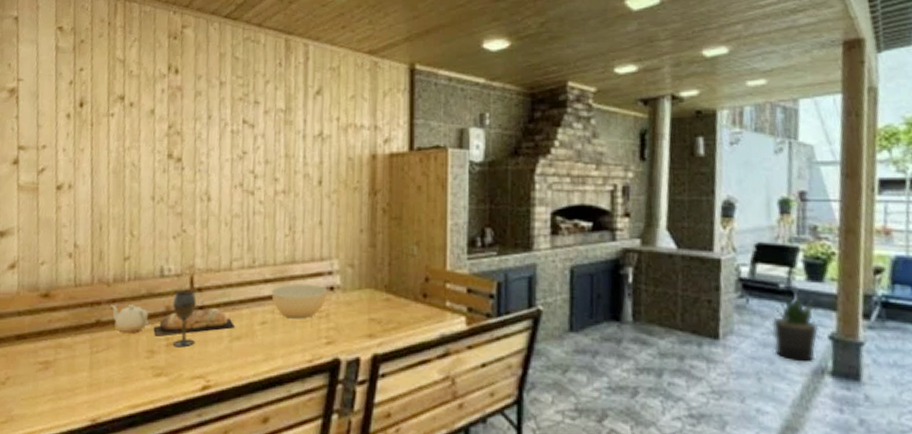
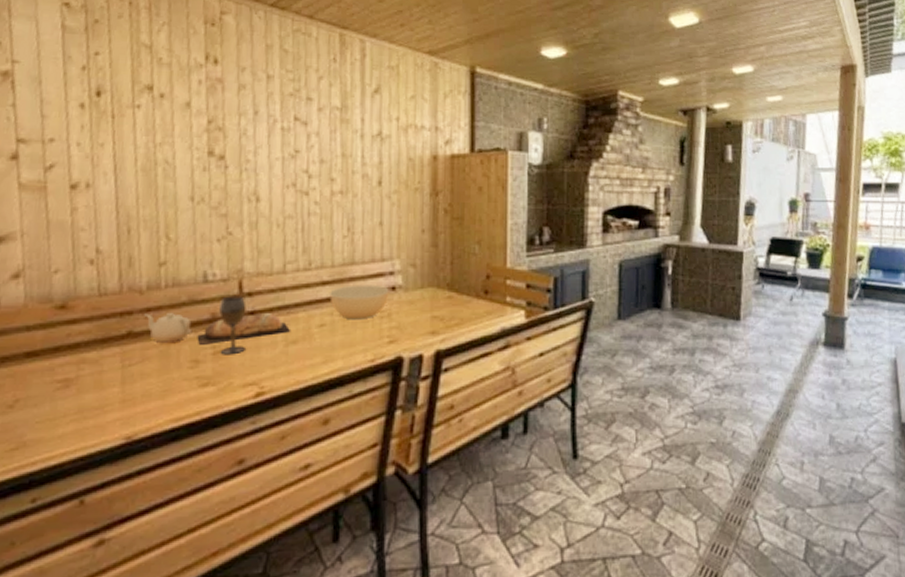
planter: present [771,295,819,363] -> none [780,281,815,336]

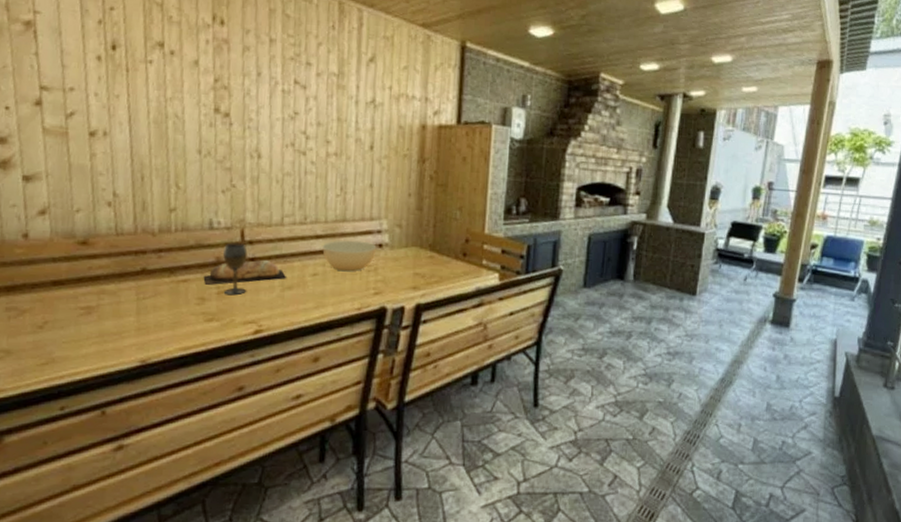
teapot: present [144,313,193,342] -> none [156,253,200,281]

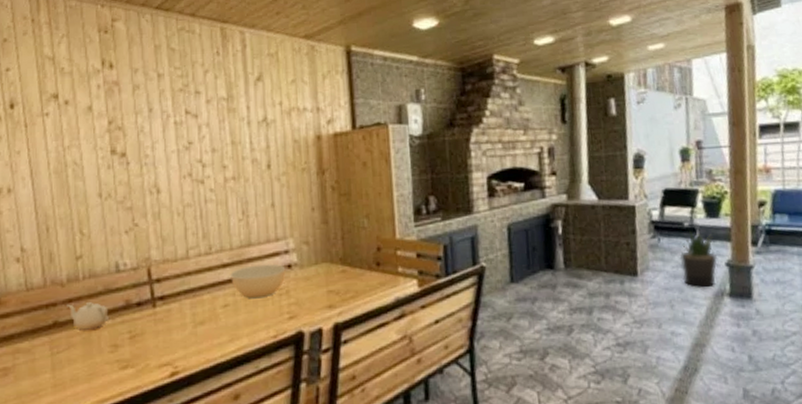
teapot: none [156,253,200,281] -> present [67,302,110,330]
bread loaf: present [203,259,286,285] -> none [114,296,197,330]
wine glass: present [223,243,248,296] -> none [132,282,158,339]
planter: none [734,262,767,314] -> present [679,231,718,289]

